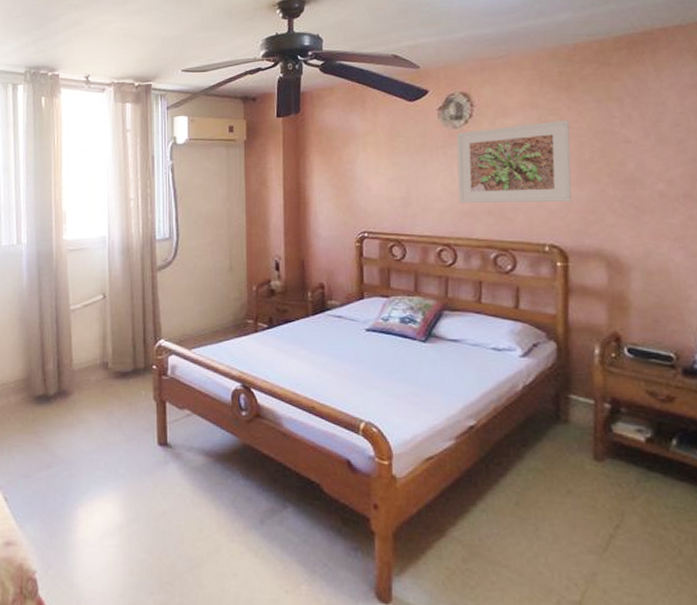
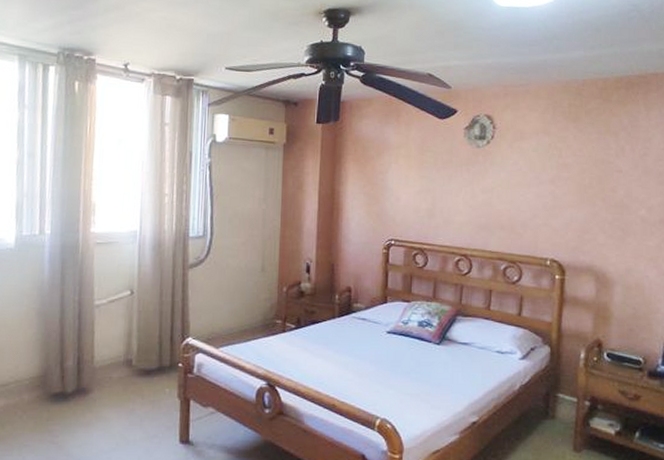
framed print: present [456,119,572,203] -> none [477,147,574,221]

